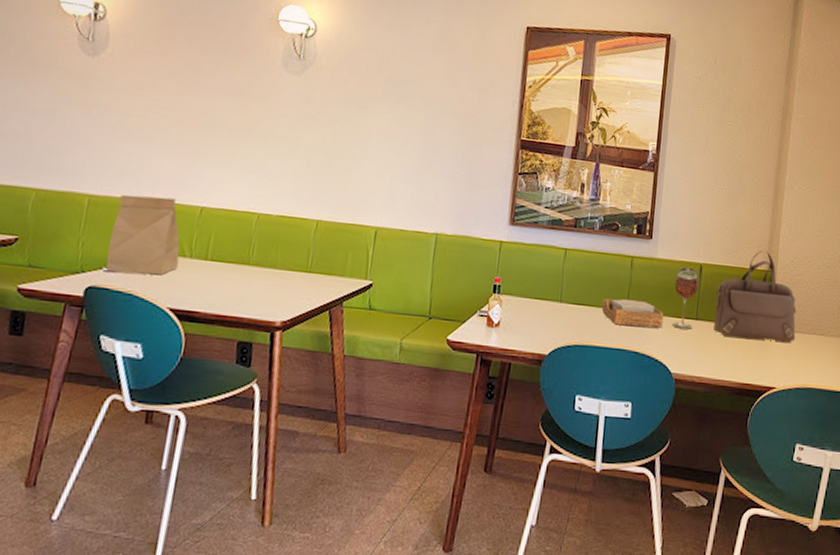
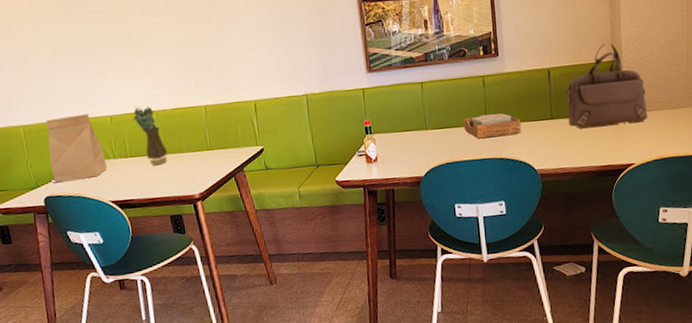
vase: none [228,202,259,278] -> present [133,106,168,166]
wineglass: present [673,266,699,330] -> none [526,74,549,131]

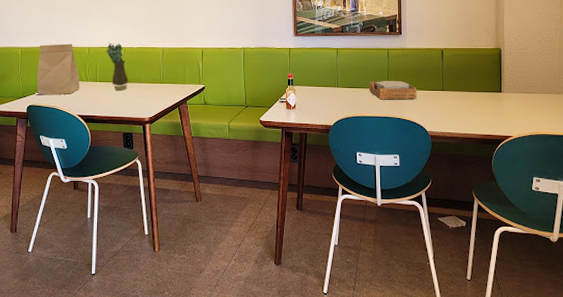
handbag: present [566,43,648,128] -> none [456,34,525,102]

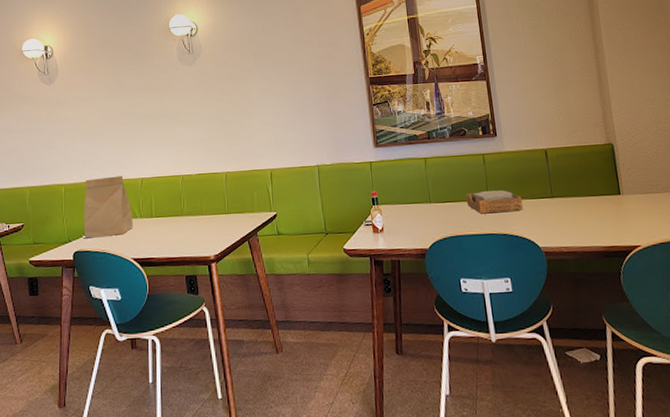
vase: present [106,42,129,91] -> none [161,170,189,226]

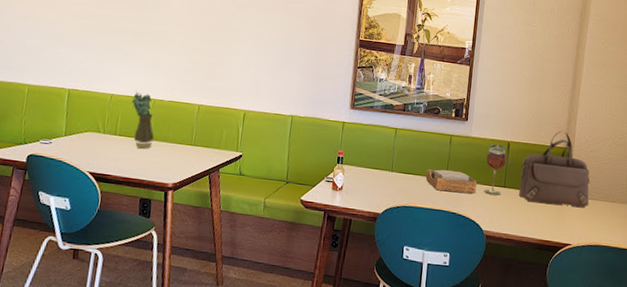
paper bag: present [83,176,134,239] -> none [42,84,96,147]
vase: none [161,170,189,226] -> present [131,90,155,149]
wineglass: none [525,154,550,208] -> present [484,144,507,195]
handbag: none [564,127,649,208] -> present [519,131,590,208]

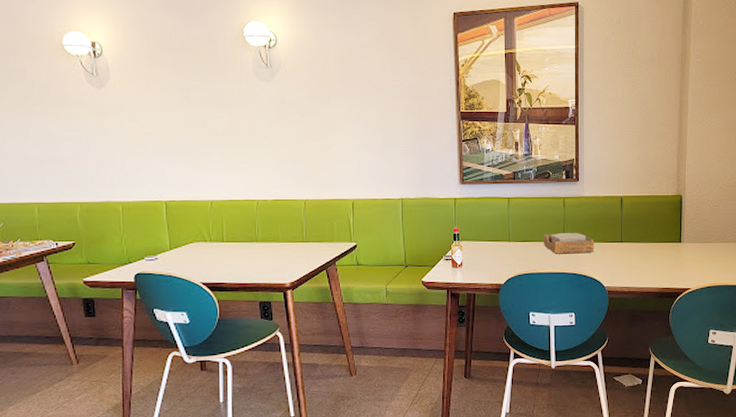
vase: present [131,90,155,149] -> none [233,193,264,252]
wineglass: present [484,144,507,195] -> none [601,200,621,251]
handbag: present [519,131,590,208] -> none [635,179,704,253]

